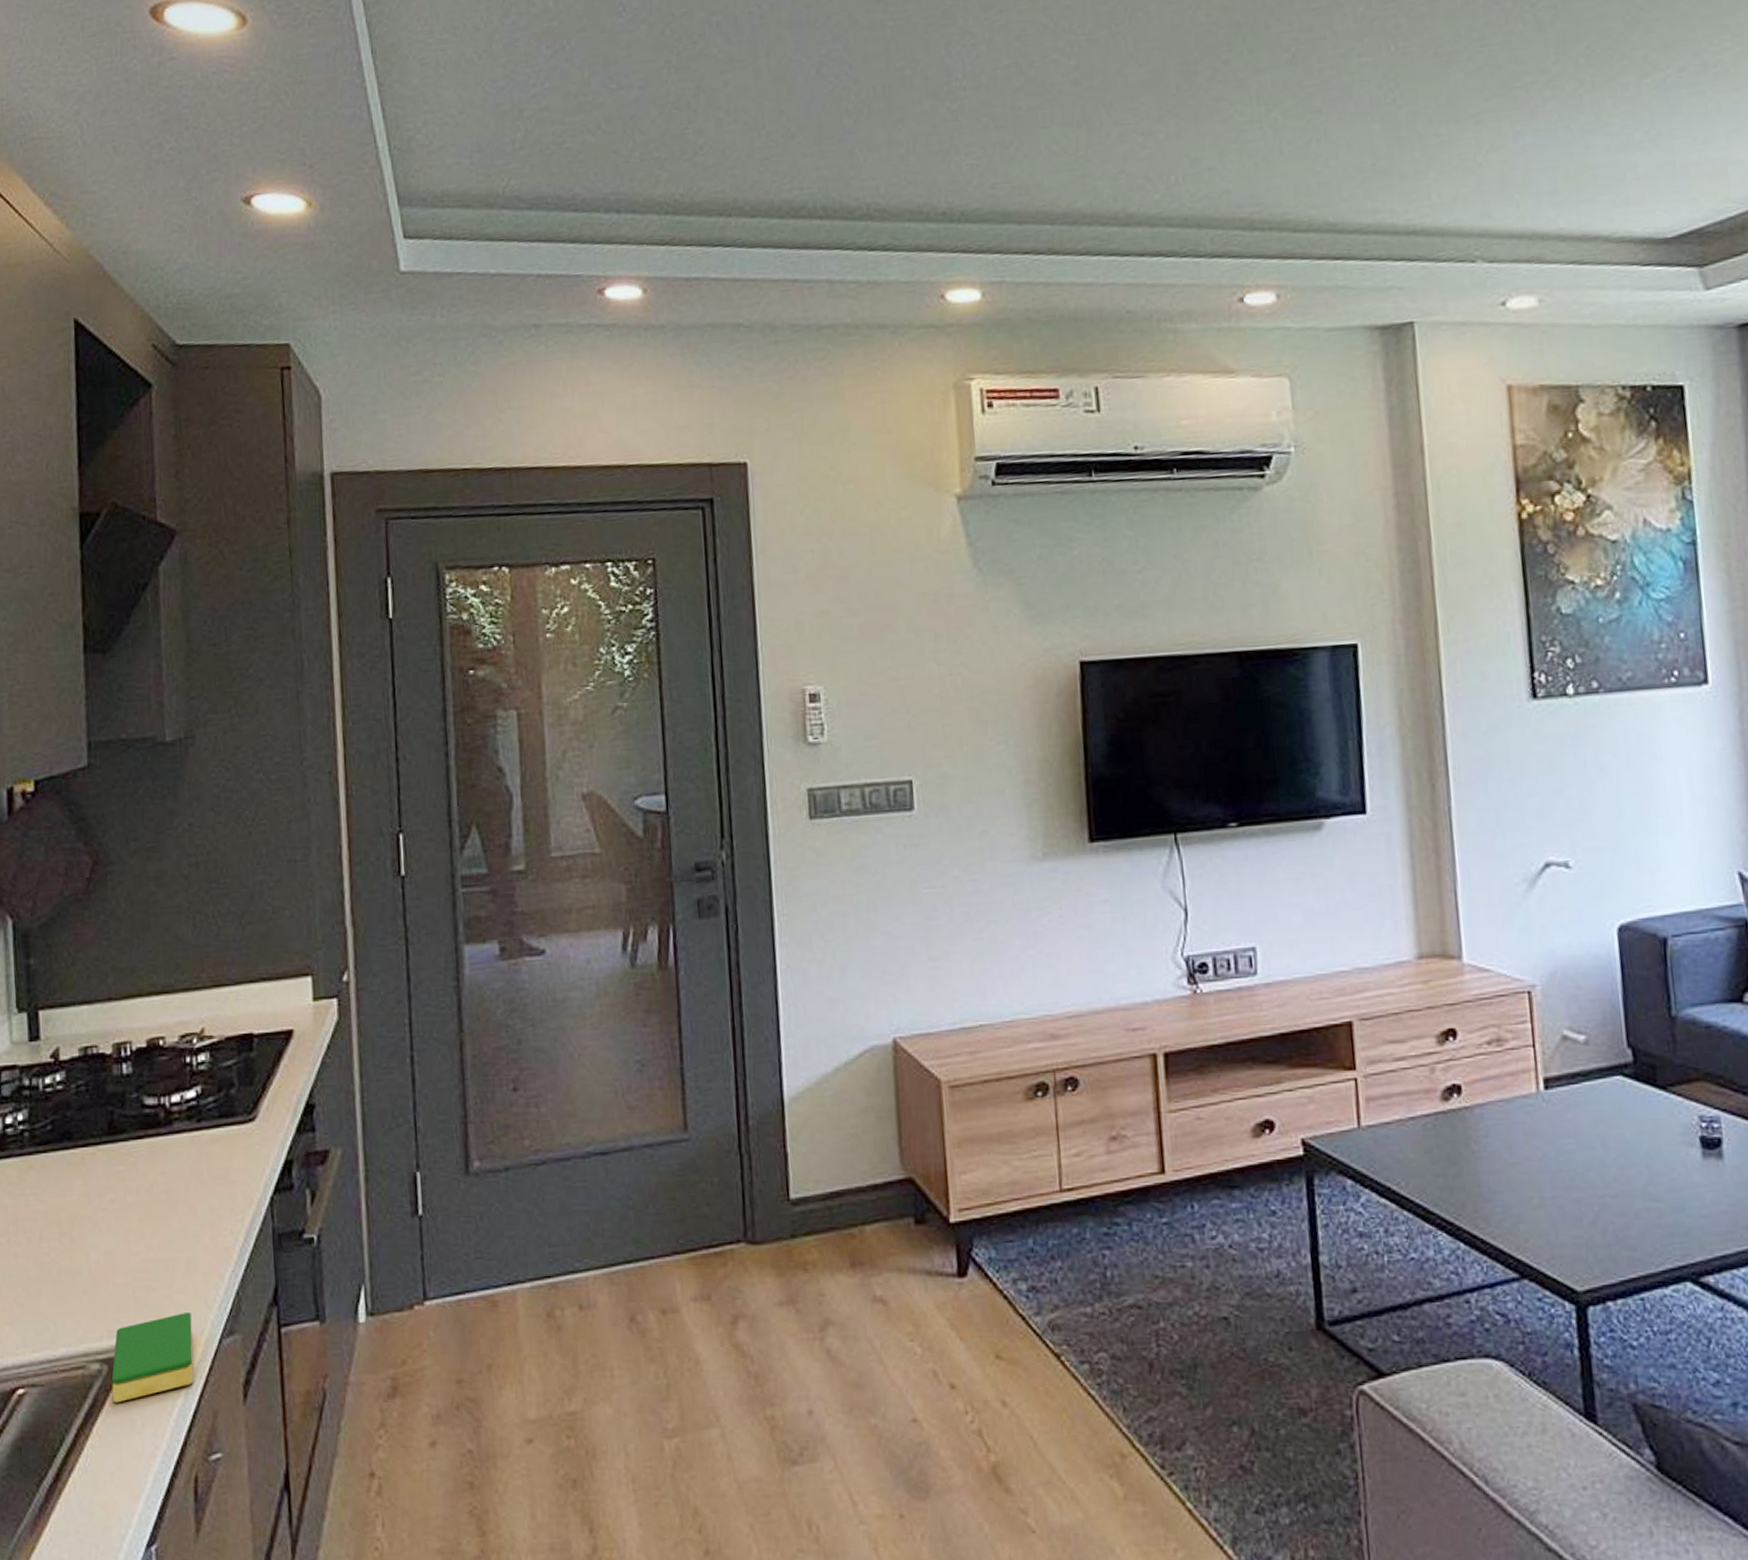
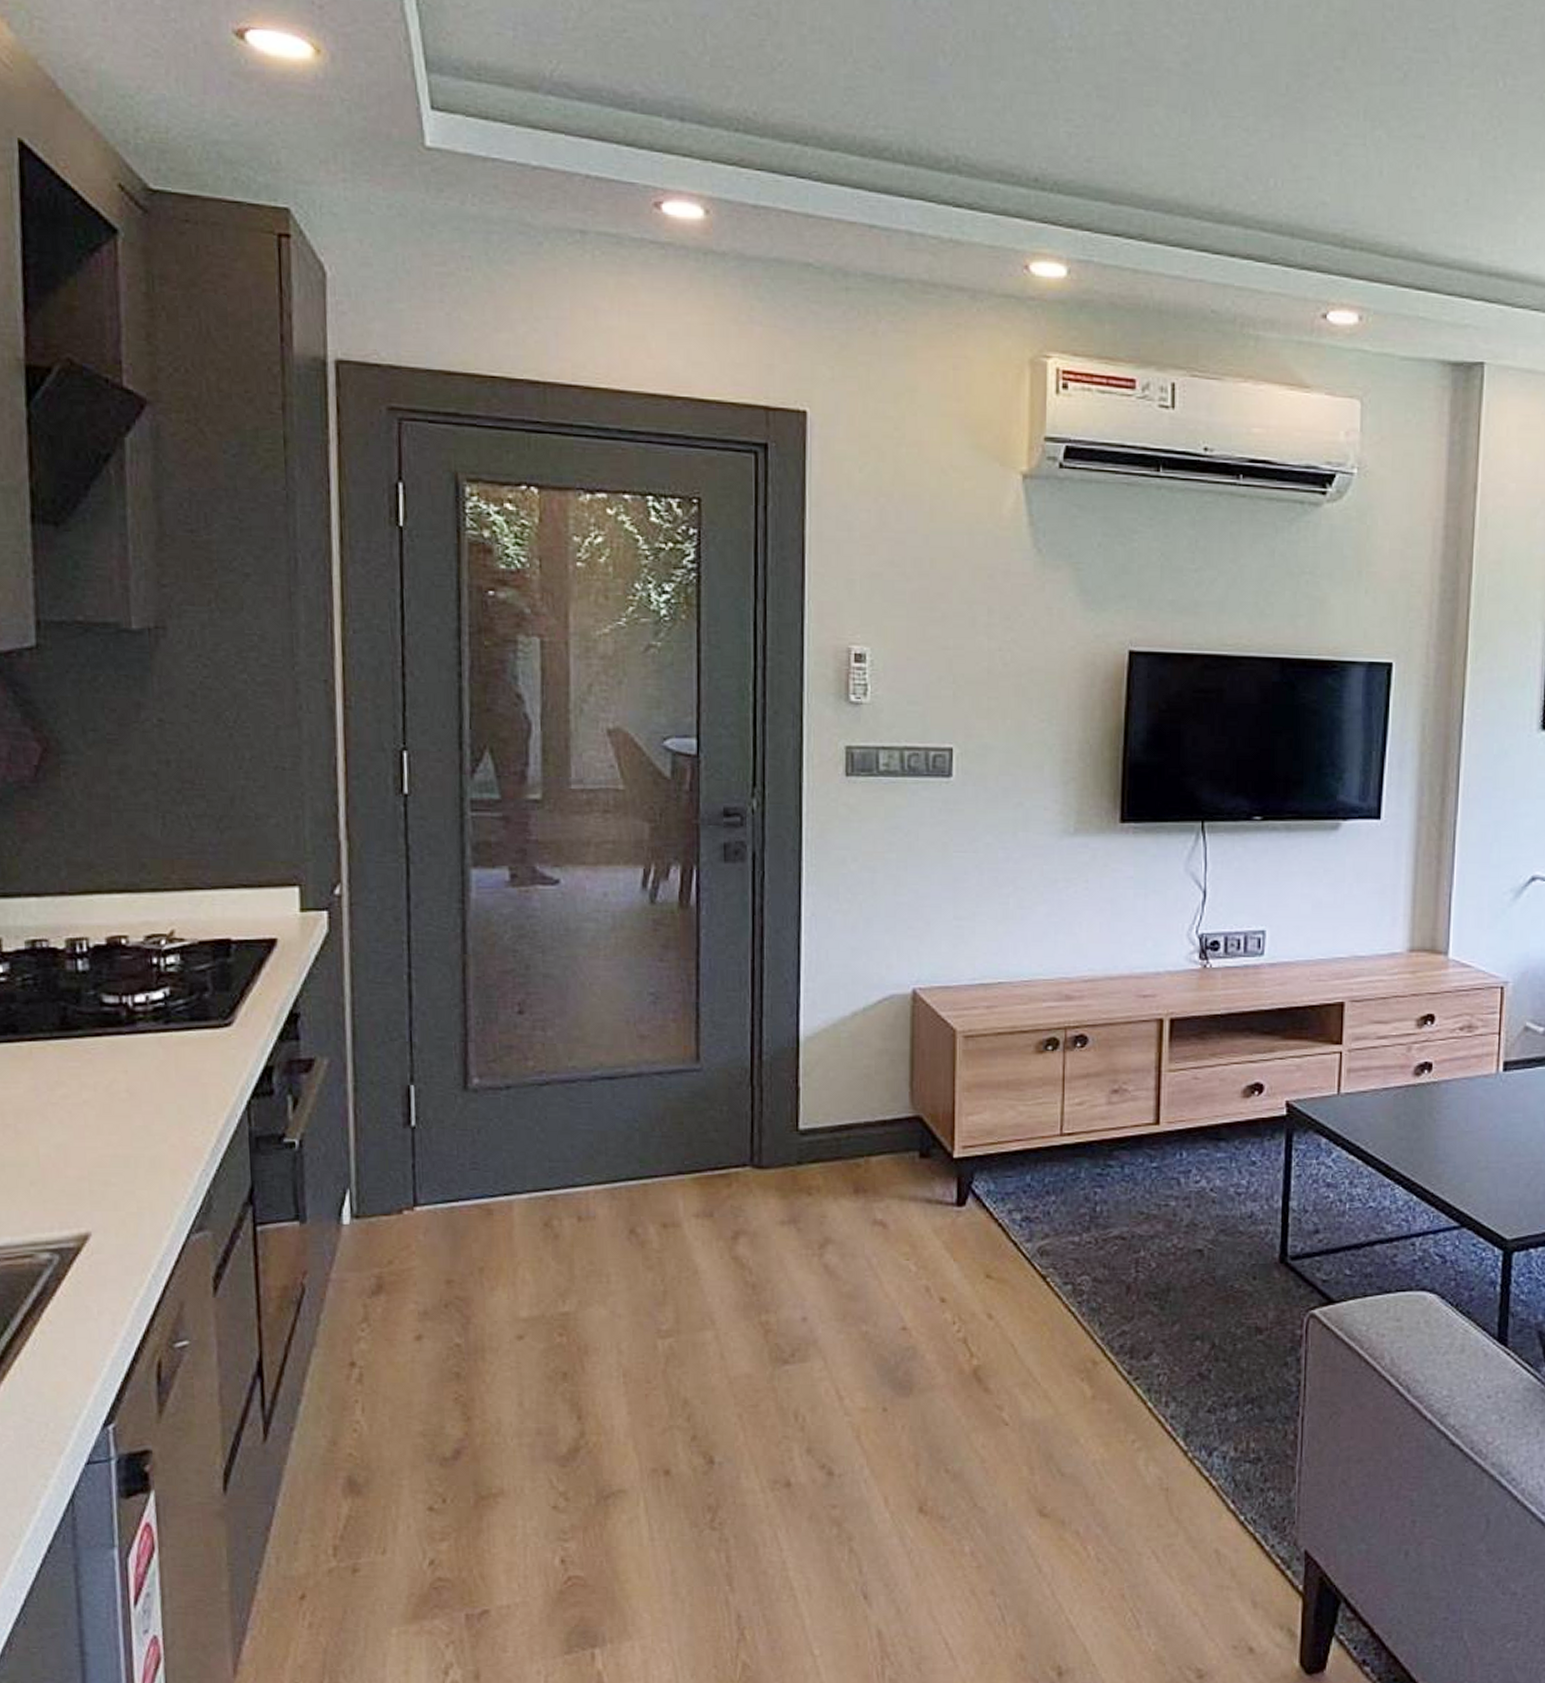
dish sponge: present [111,1312,194,1403] -> none [64,1208,158,1291]

